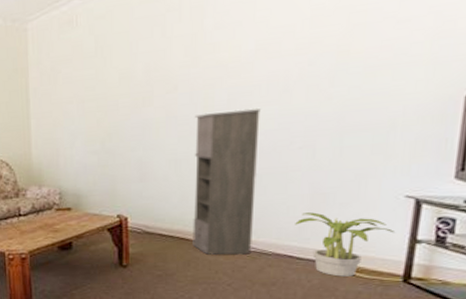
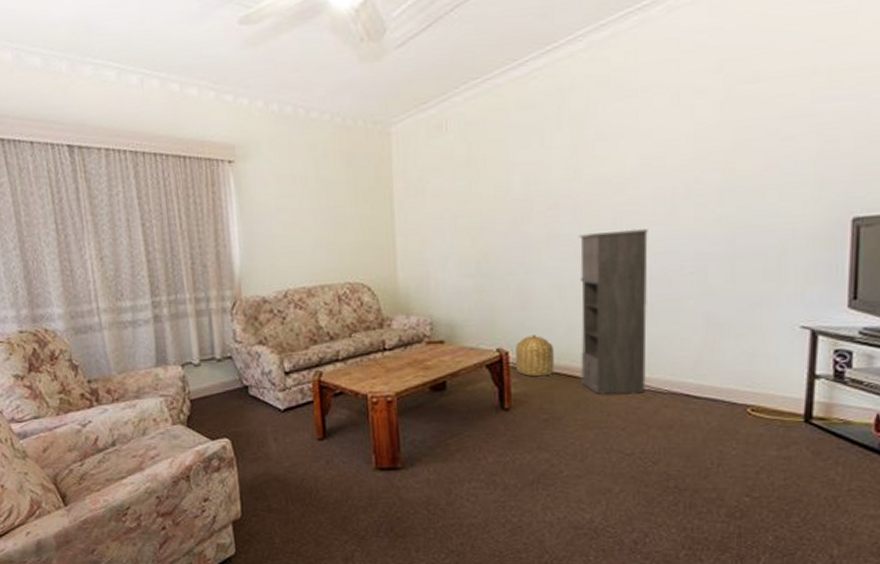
basket: none [133,203,168,239] -> present [515,334,554,377]
potted plant: present [295,212,394,277] -> none [690,345,792,417]

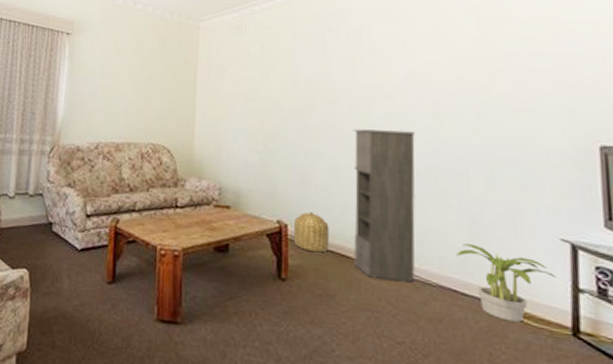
potted plant: none [690,345,792,417] -> present [457,244,556,322]

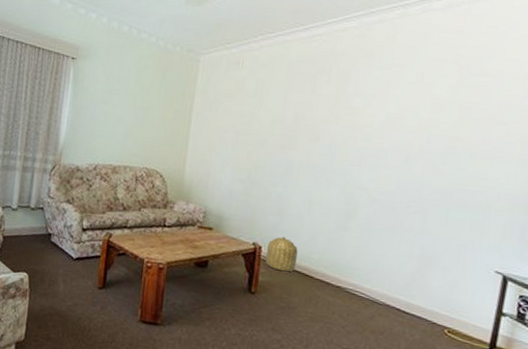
storage cabinet: present [353,128,416,283] -> none [315,165,385,301]
potted plant: present [457,244,556,322] -> none [404,271,485,337]

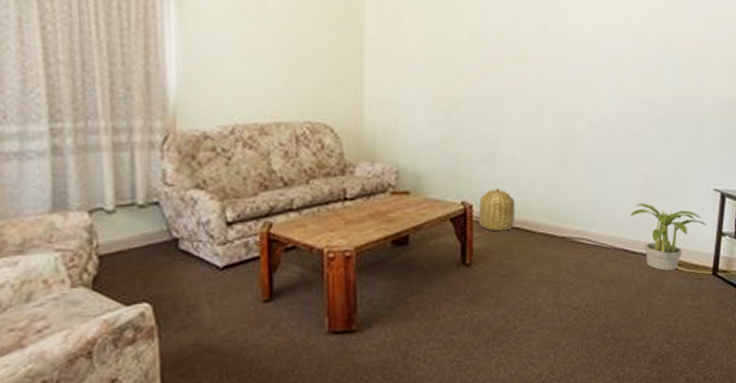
potted plant: none [404,271,485,337] -> present [630,203,706,271]

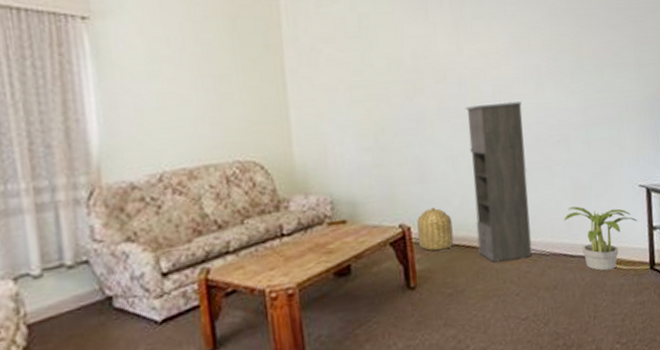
storage cabinet: none [538,89,602,250] -> present [465,100,532,263]

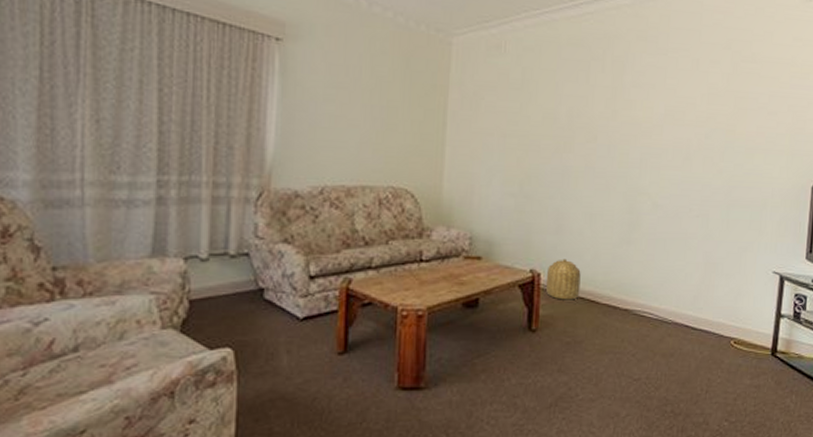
storage cabinet: present [465,100,532,263] -> none [602,168,667,322]
potted plant: present [564,206,637,271] -> none [691,281,765,349]

